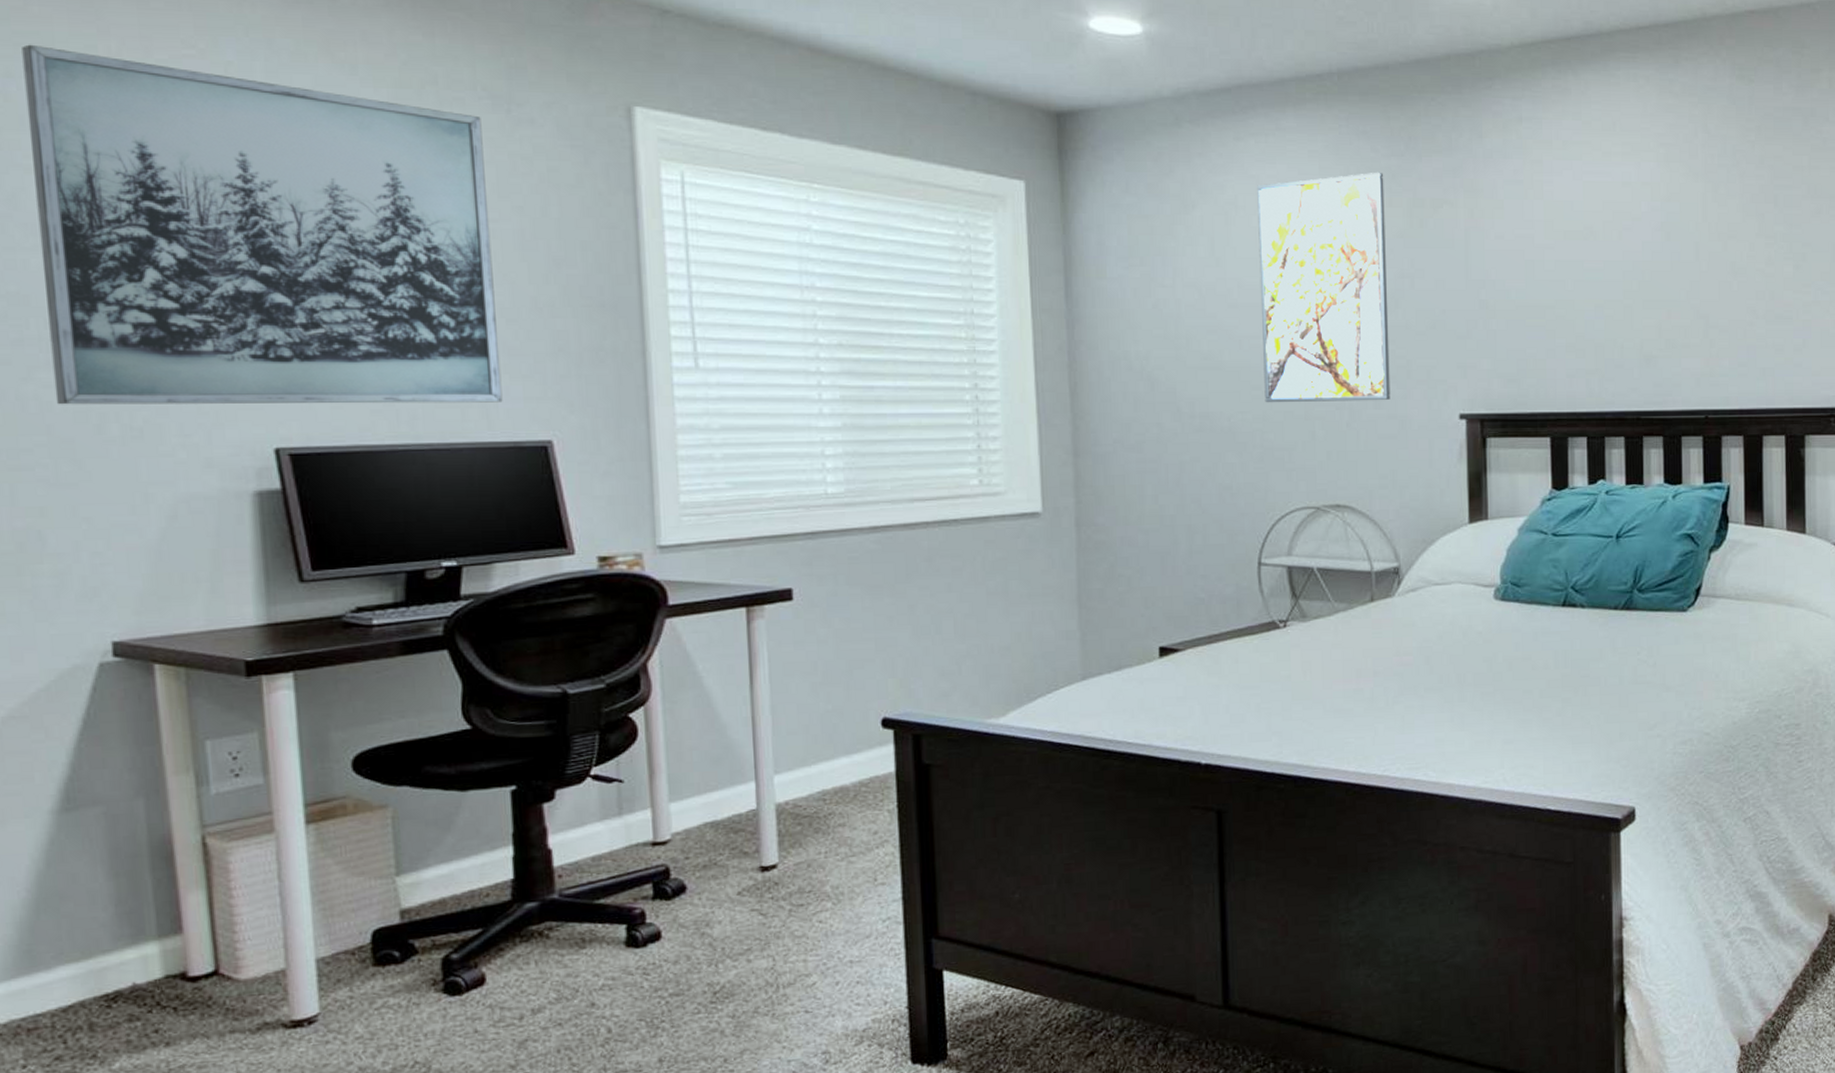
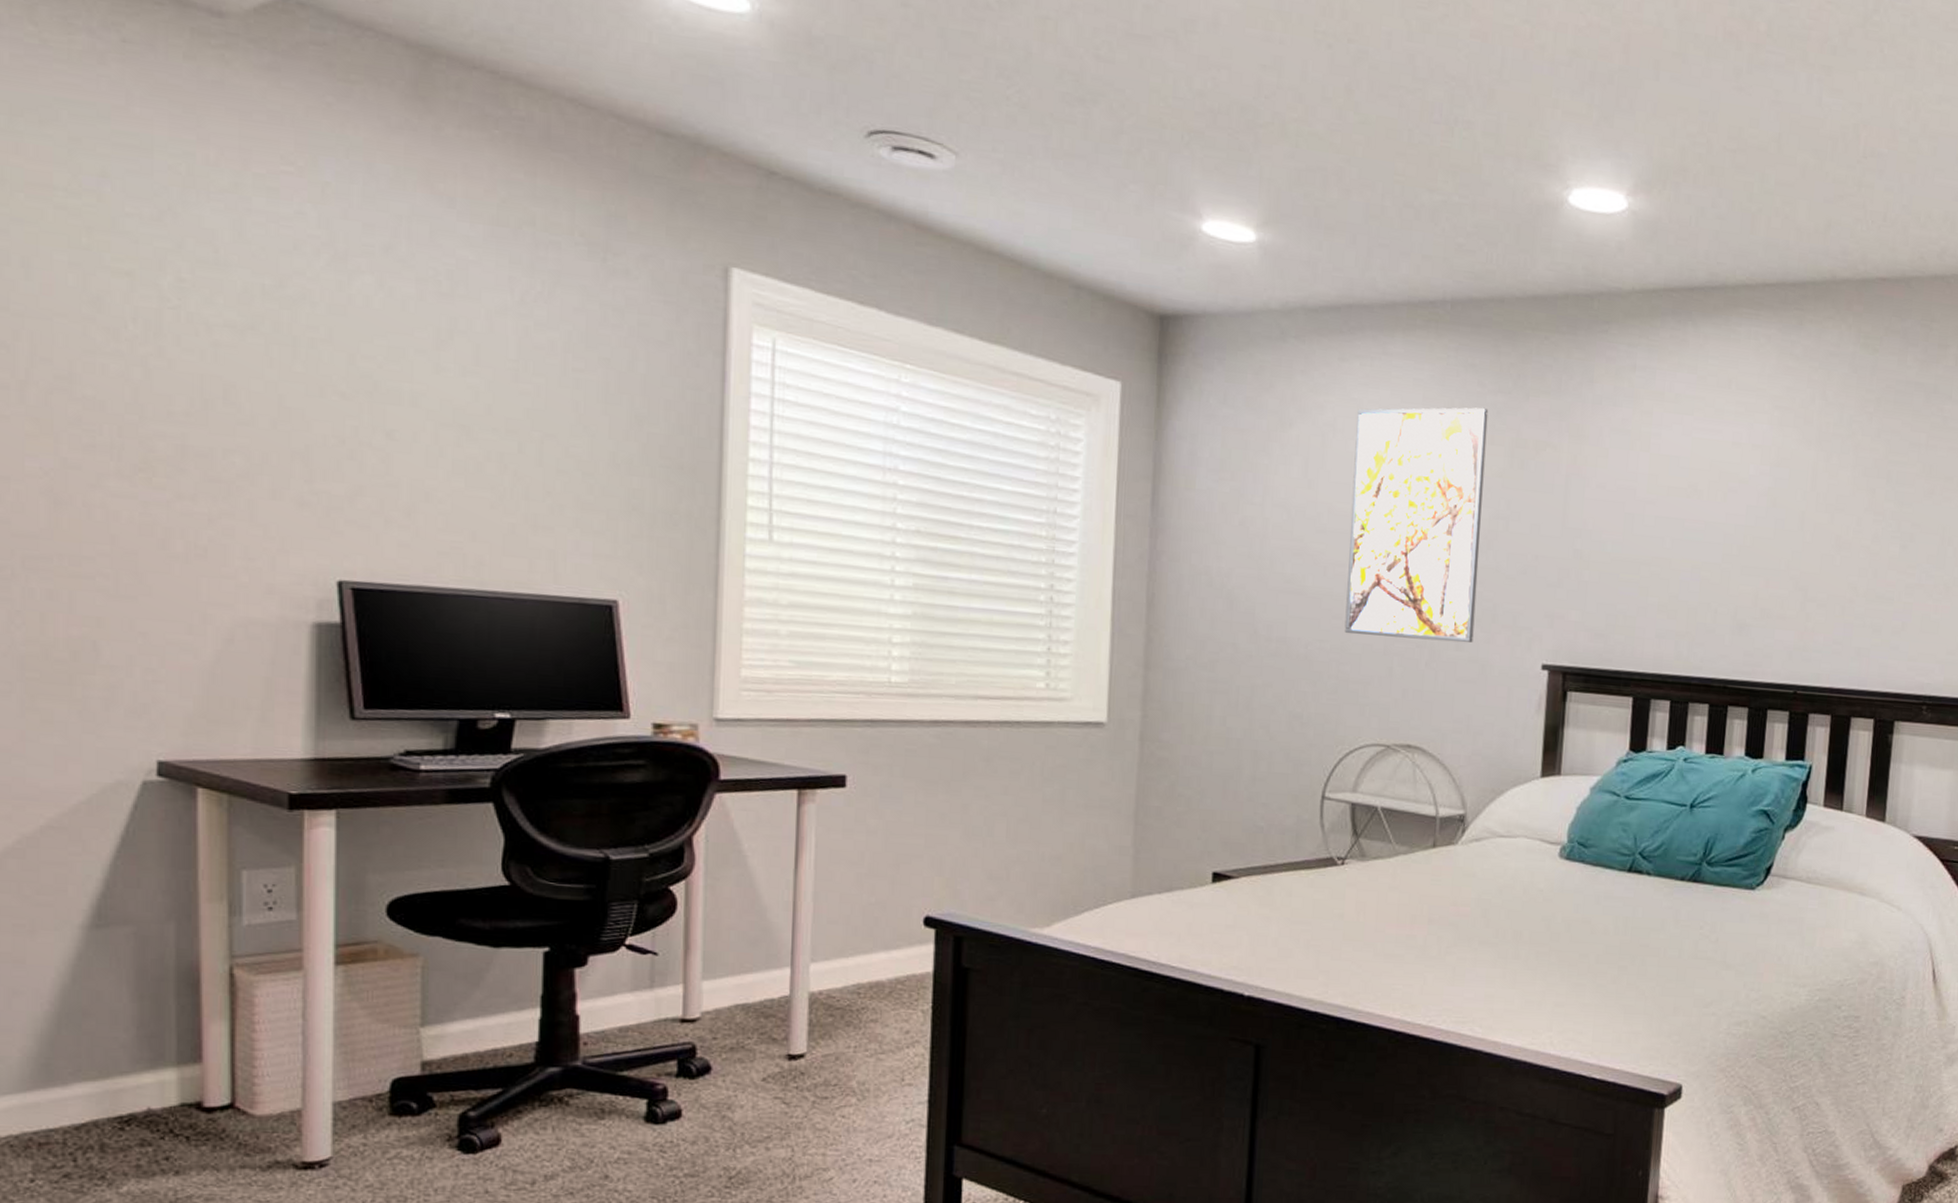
wall art: present [22,44,503,405] -> none [120,145,576,557]

